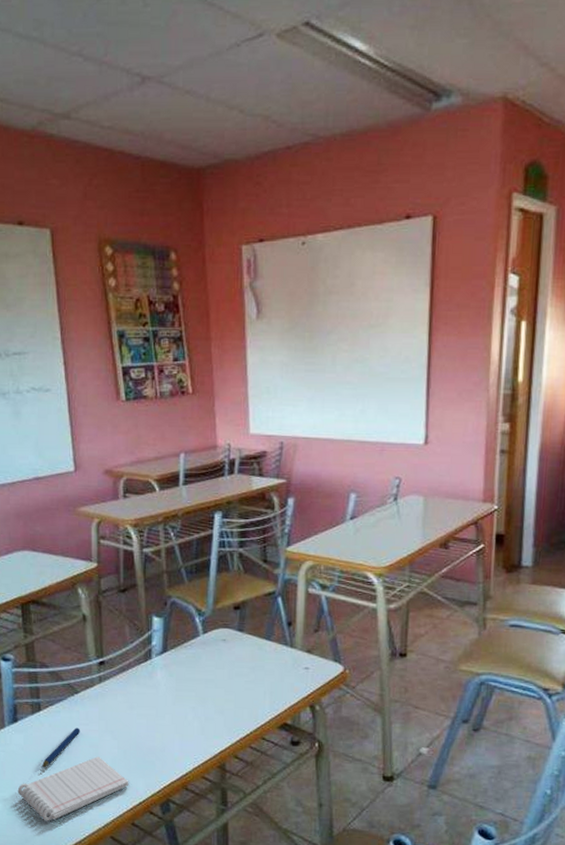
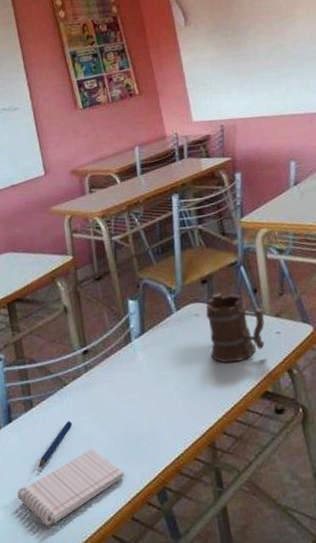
mug: none [233,621,296,692] -> present [206,293,265,363]

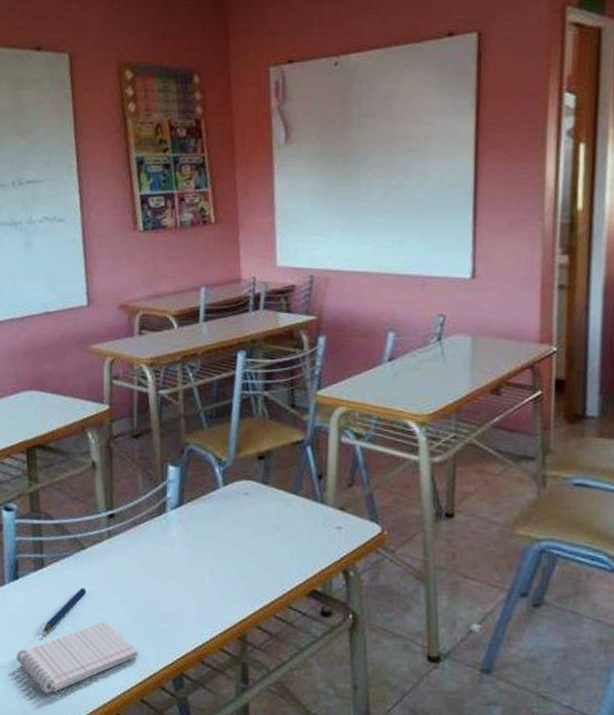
mug: present [206,293,265,363] -> none [256,473,327,553]

